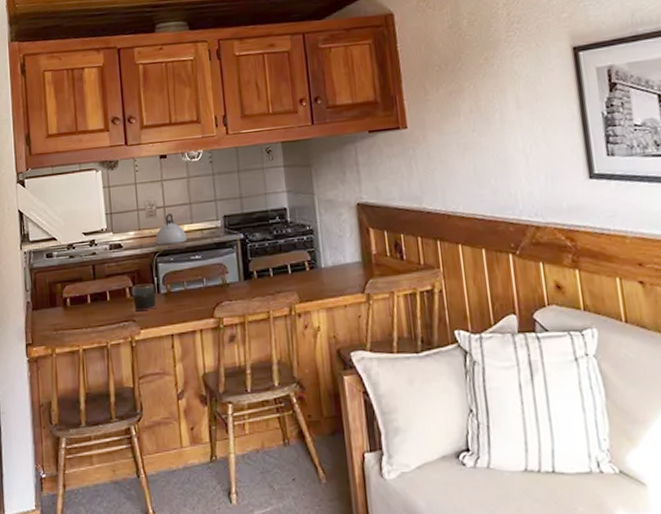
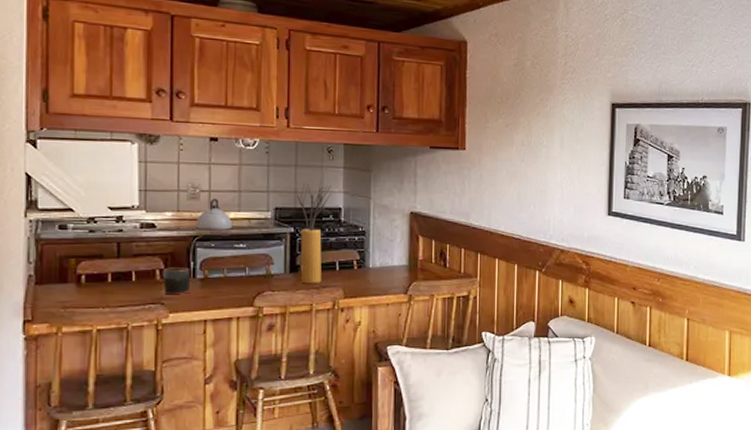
vase: none [243,182,275,292] -> present [297,180,331,286]

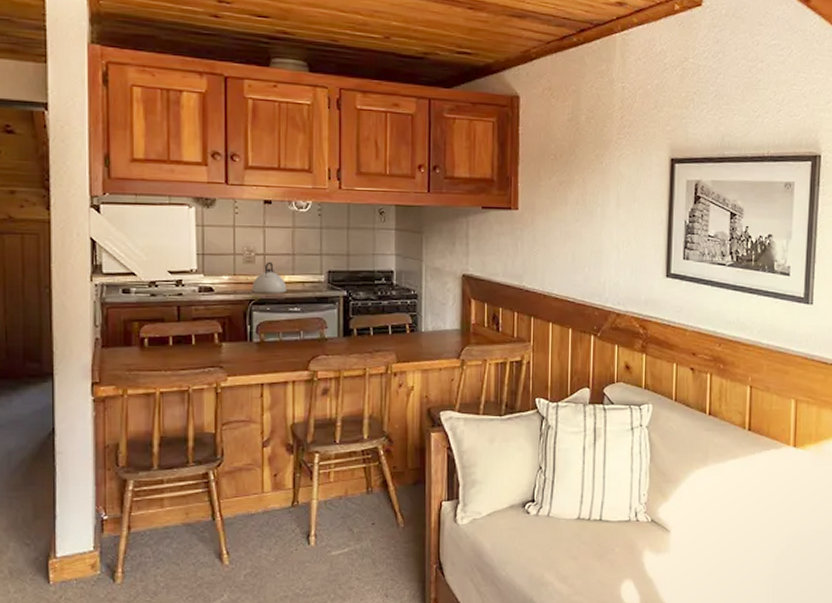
mug: present [162,267,190,295] -> none [220,331,247,359]
vase: present [297,180,331,286] -> none [350,242,383,350]

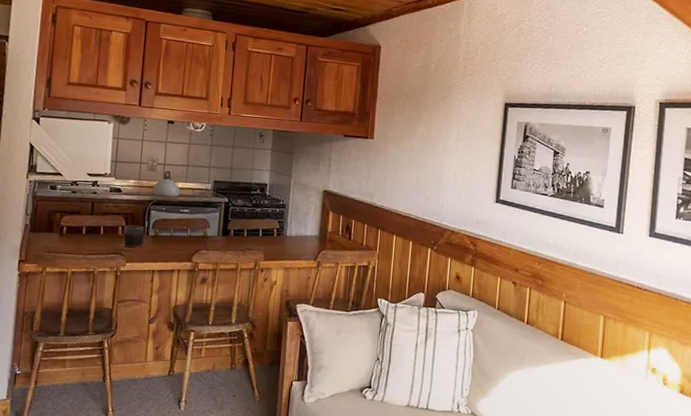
mug: none [220,331,247,359] -> present [123,225,145,248]

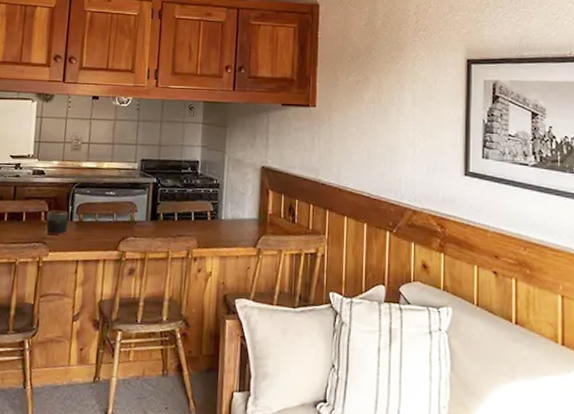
kettle: present [151,170,180,198] -> none [75,149,106,179]

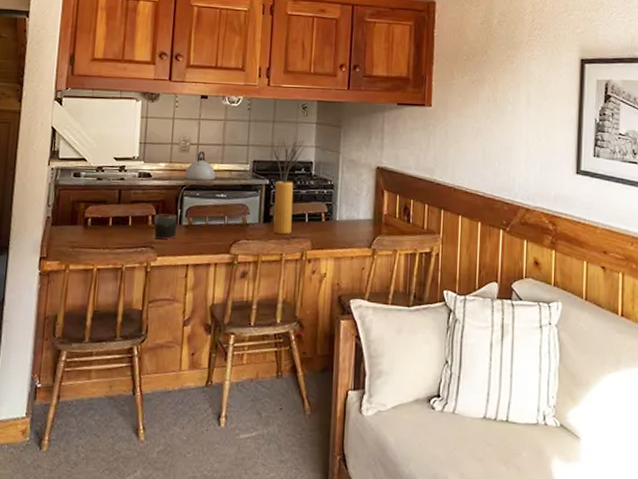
kettle: none [75,149,106,179] -> present [184,150,216,181]
vase: none [160,135,191,234] -> present [273,135,305,236]

